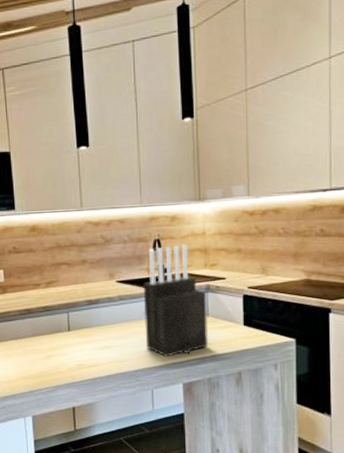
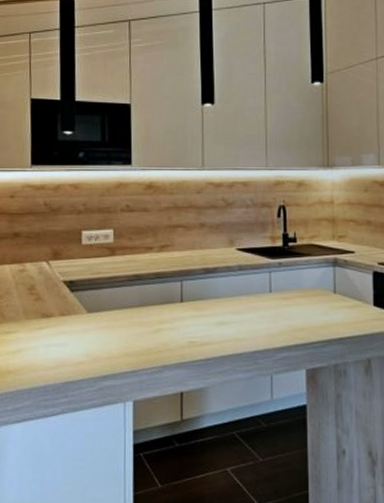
knife block: present [143,244,209,357] -> none [265,212,336,338]

